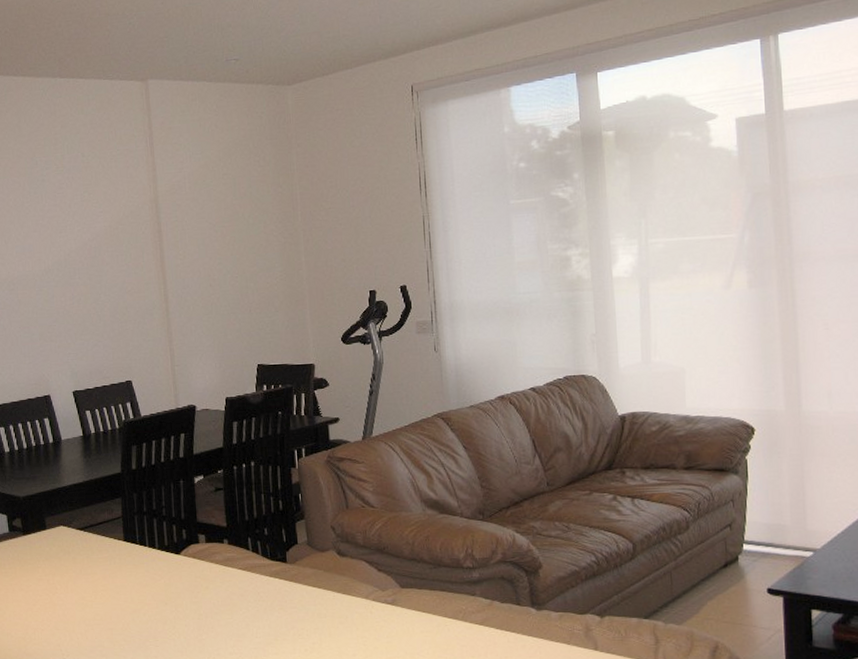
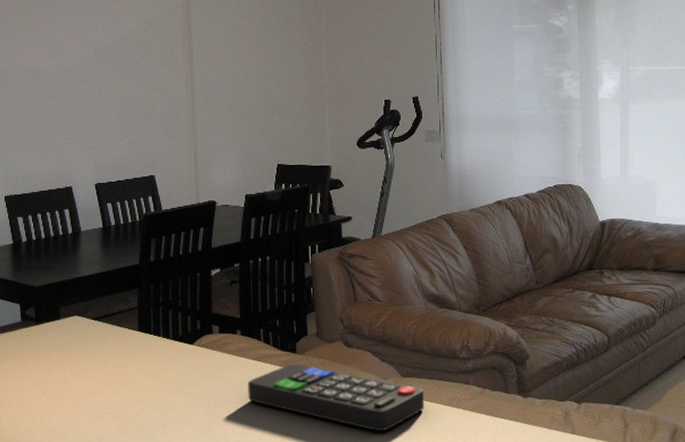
remote control: none [237,573,428,646] -> present [247,363,425,432]

